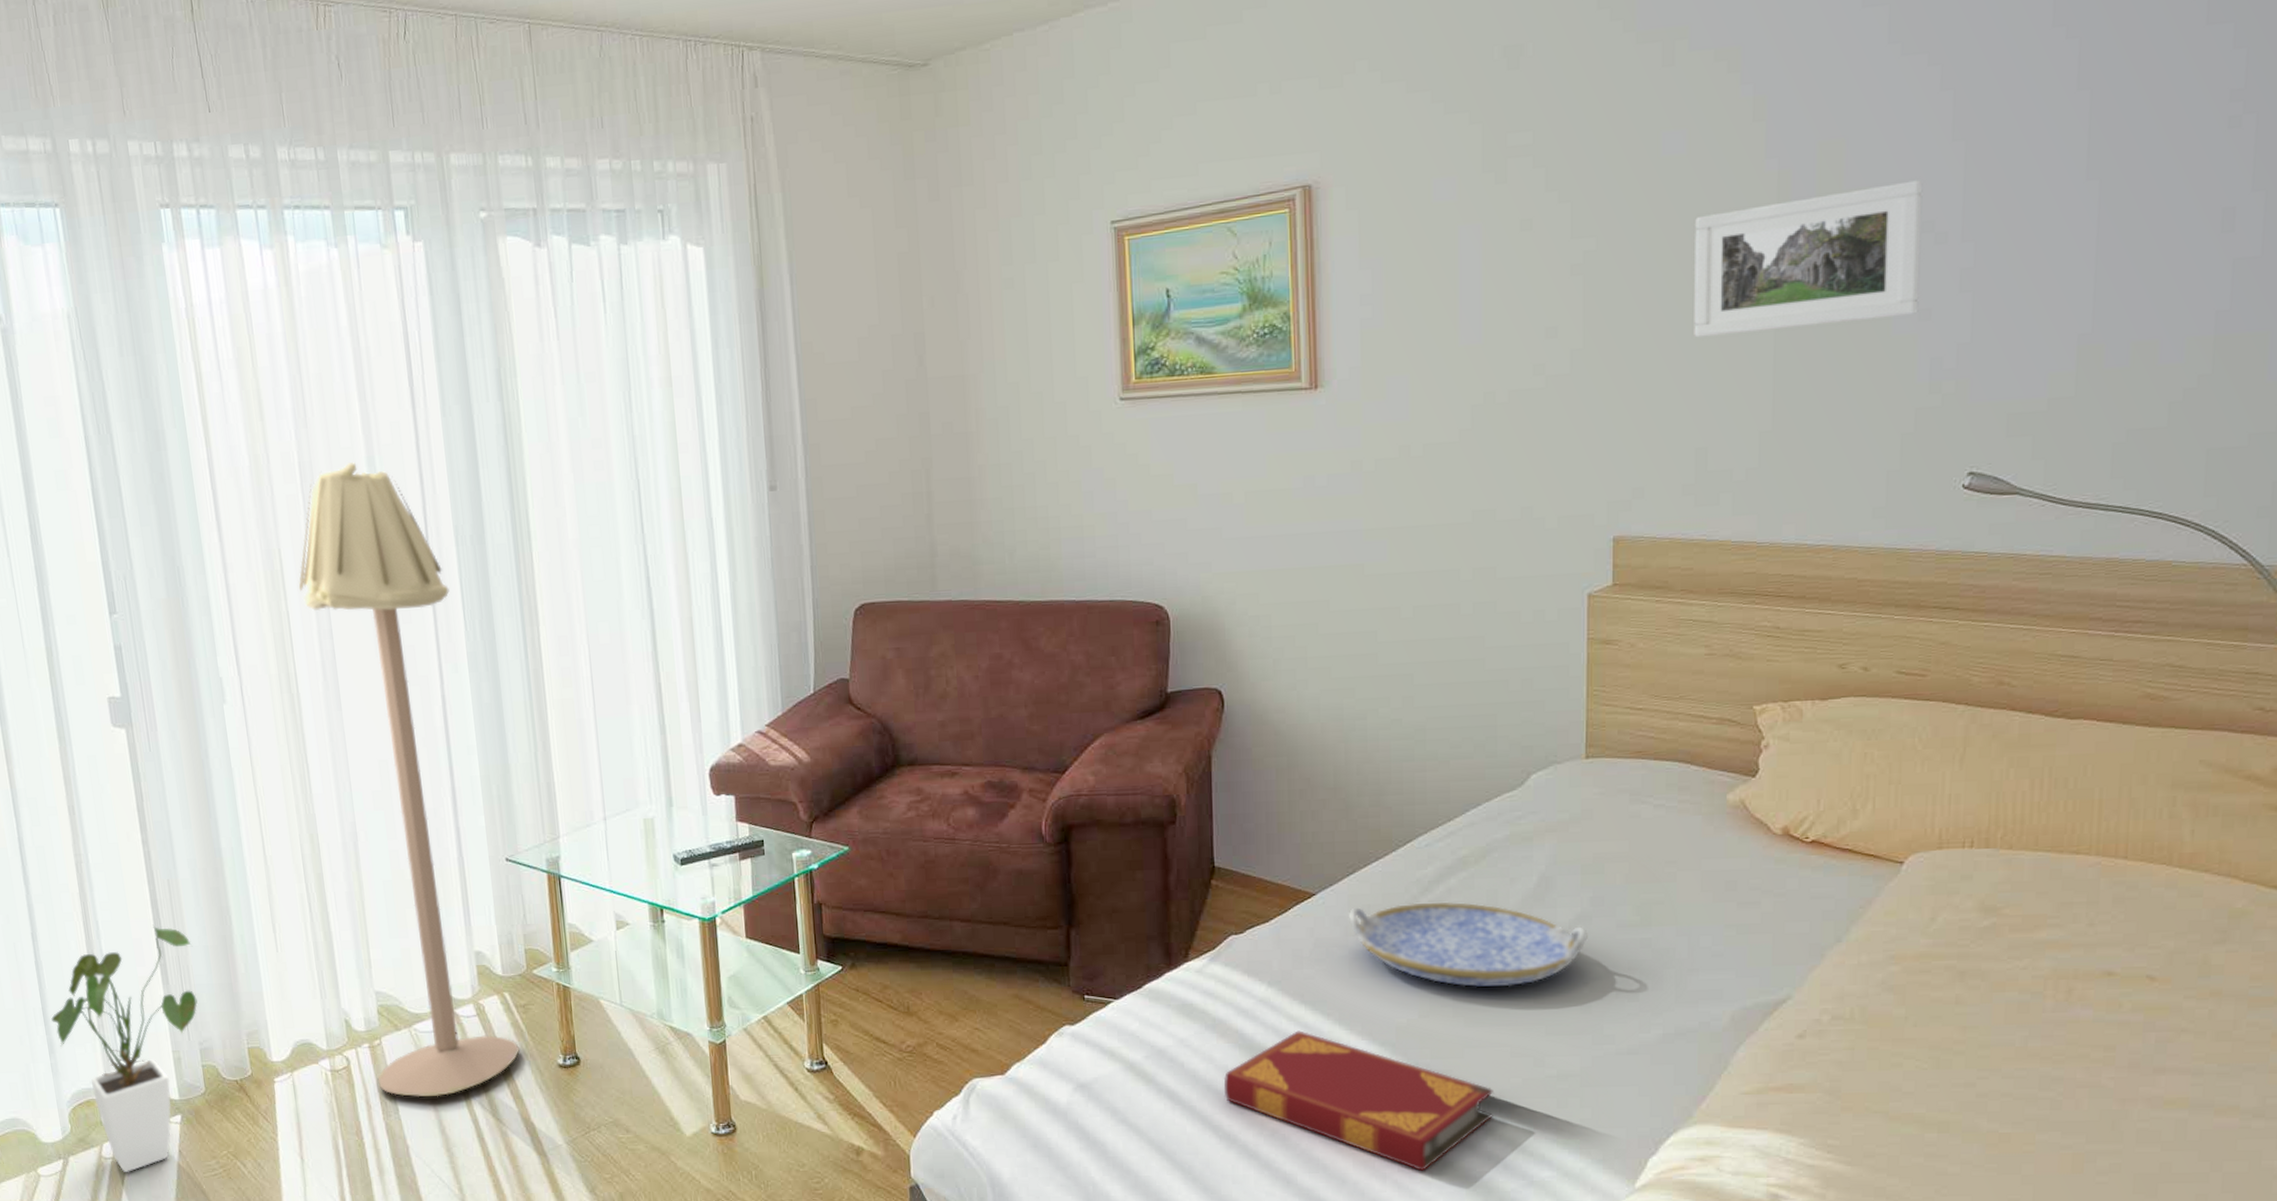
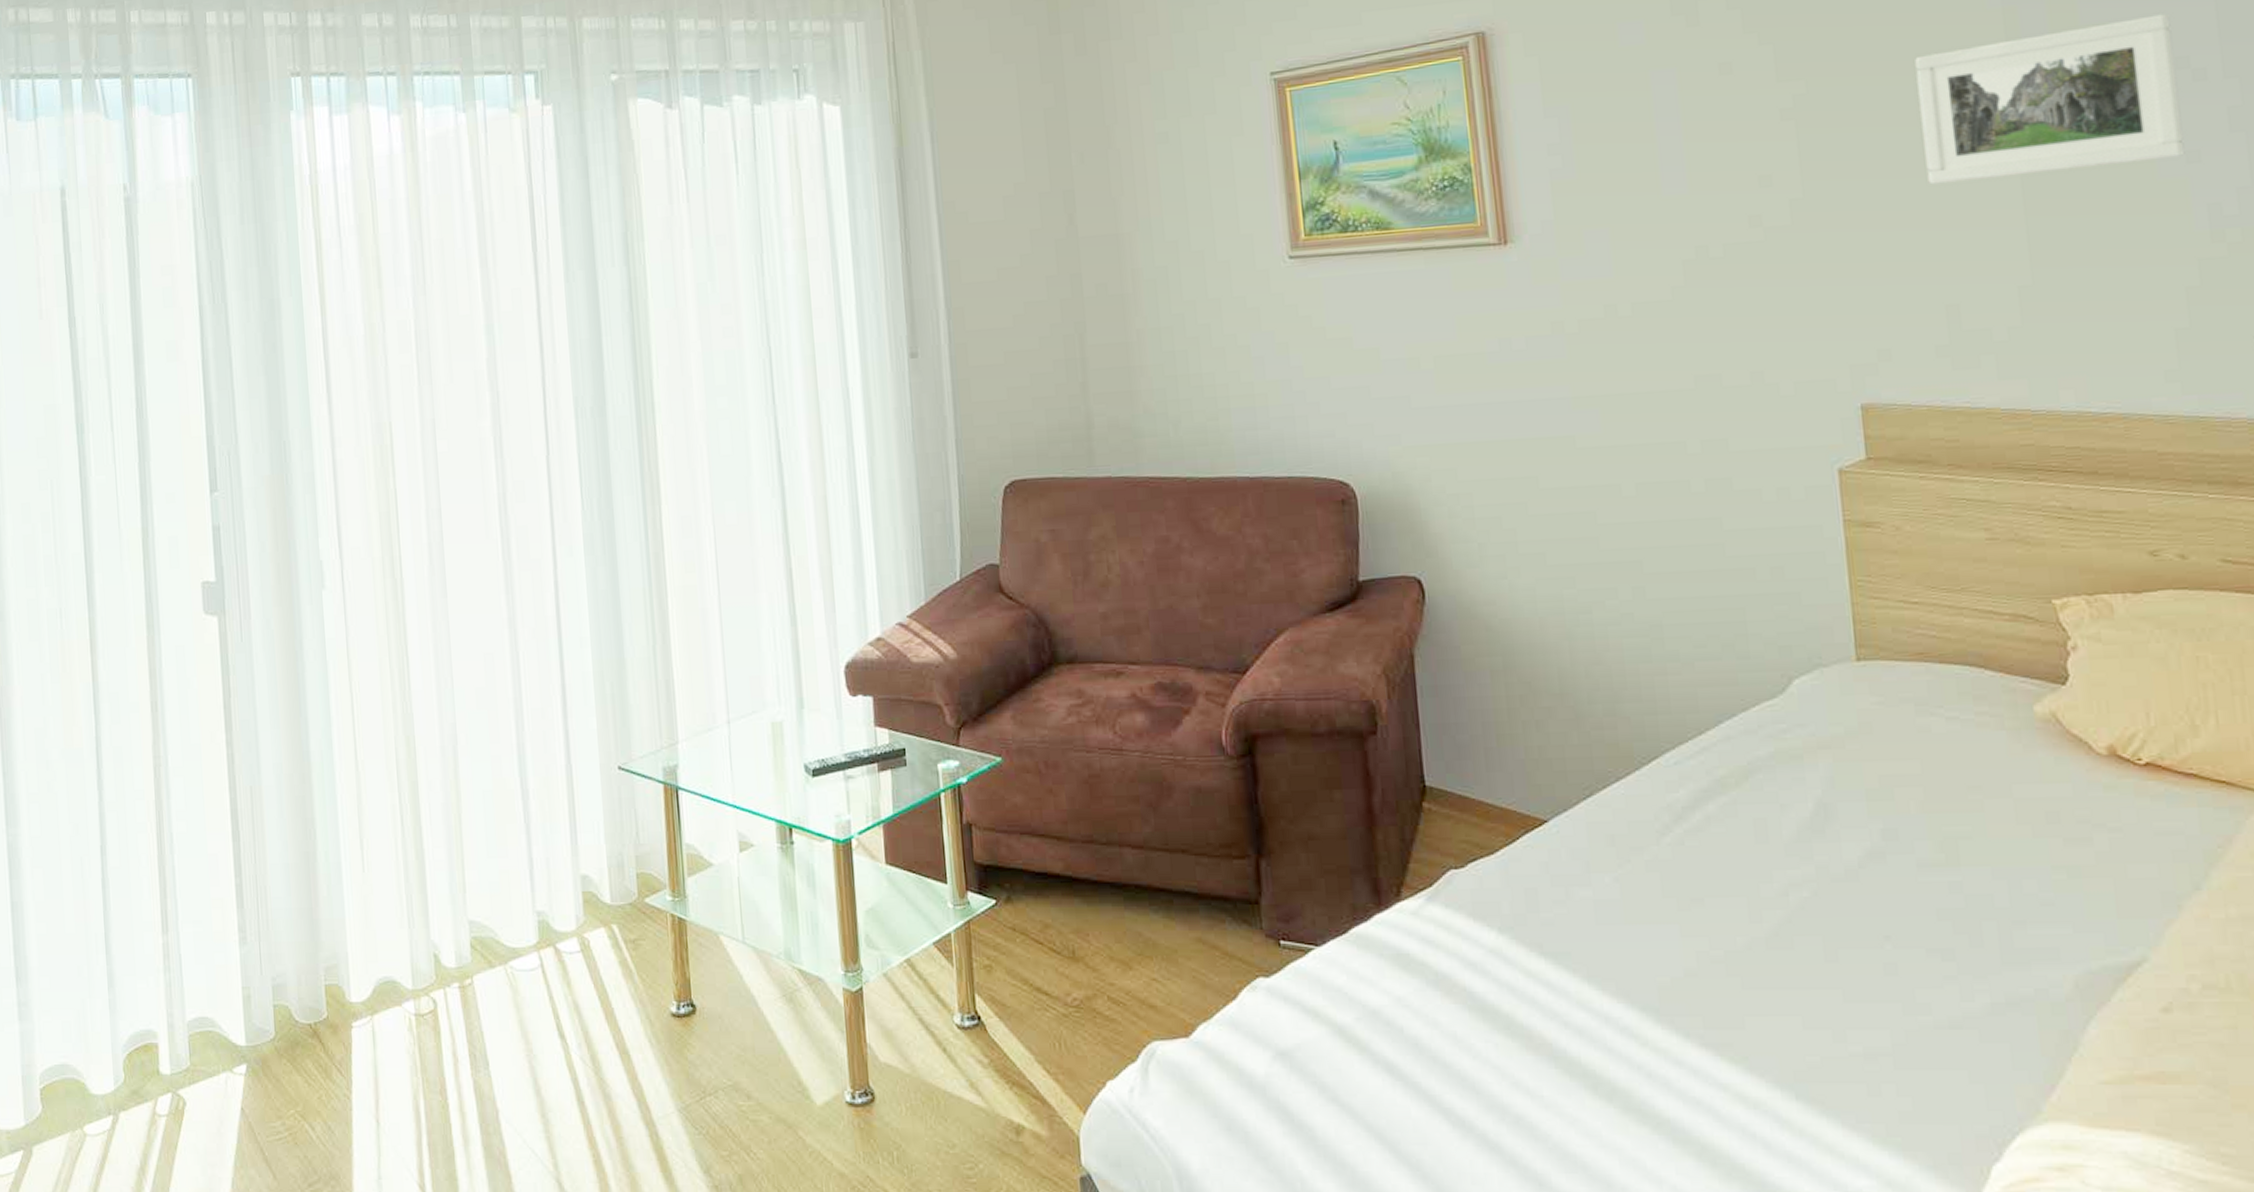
house plant: present [51,924,198,1172] -> none [114,838,273,1133]
floor lamp: present [298,461,520,1097] -> none [408,330,629,1050]
hardback book: present [1224,1030,1493,1171] -> none [1453,989,1789,1174]
serving tray: present [1348,902,1588,987] -> none [1588,833,1883,940]

